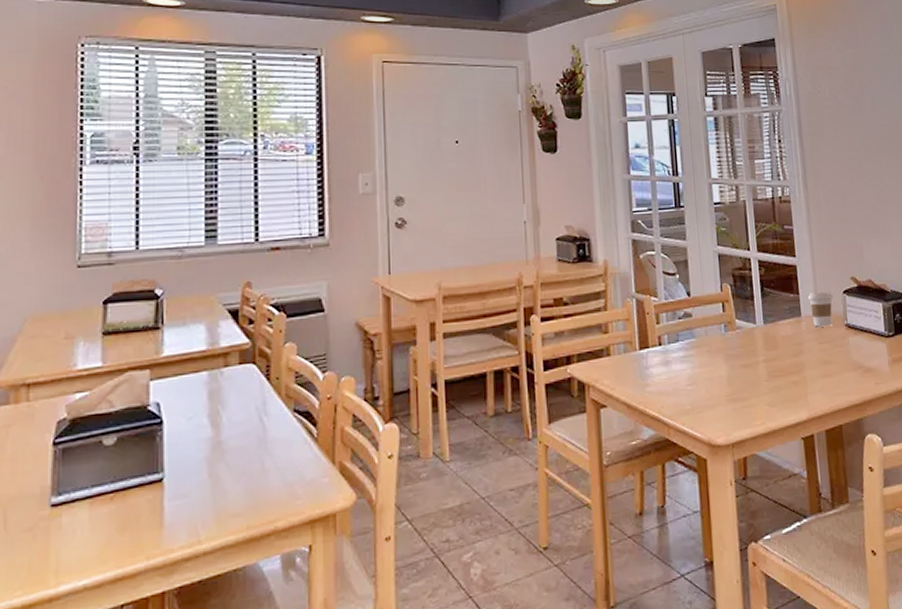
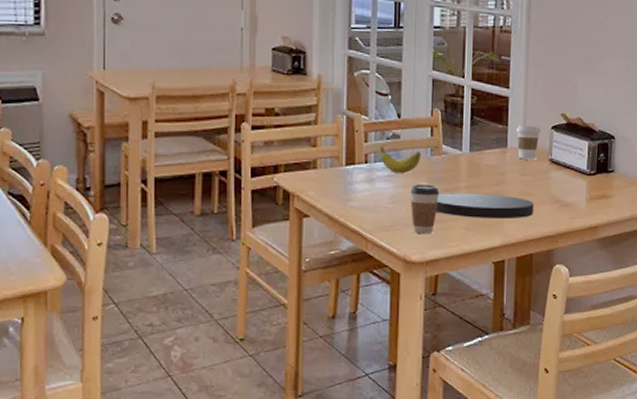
banana: none [672,327,715,354] -> present [380,147,421,174]
coffee cup: none [708,361,738,415] -> present [410,184,440,235]
plate: none [735,365,837,393] -> present [435,193,534,219]

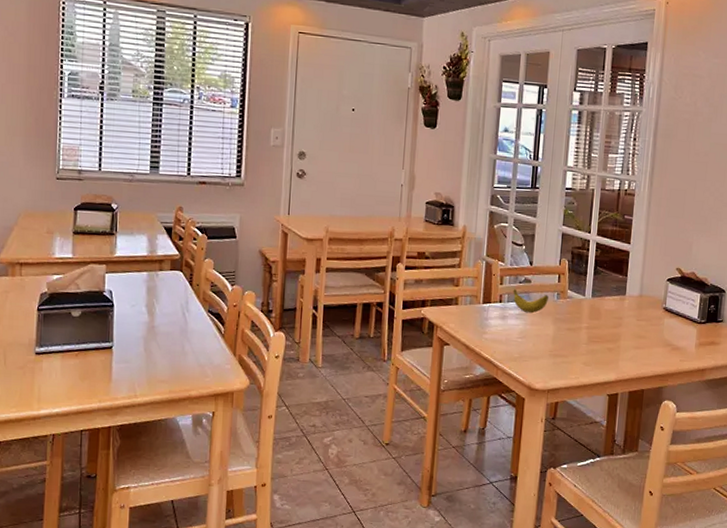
coffee cup: present [410,184,440,235] -> none [537,323,563,367]
plate: present [435,193,534,219] -> none [558,331,647,358]
coffee cup: present [516,125,542,160] -> none [634,276,658,307]

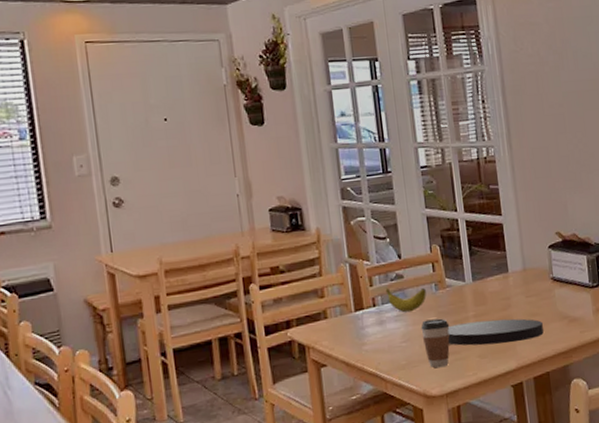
coffee cup: none [537,323,563,367] -> present [421,318,450,368]
plate: none [558,331,647,358] -> present [447,318,544,346]

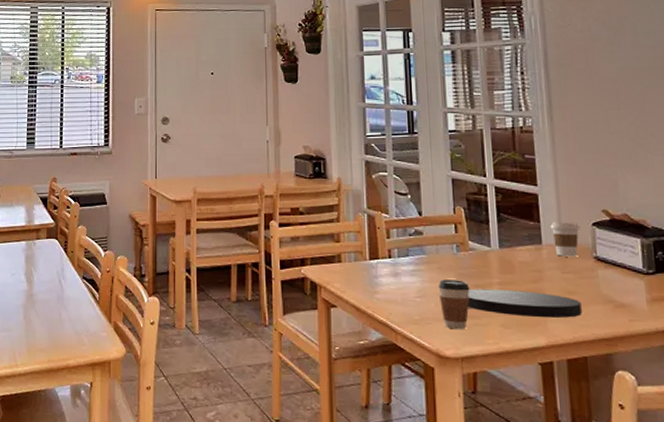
banana: present [385,288,427,313] -> none [403,243,446,269]
coffee cup: none [514,247,539,282] -> present [550,222,581,257]

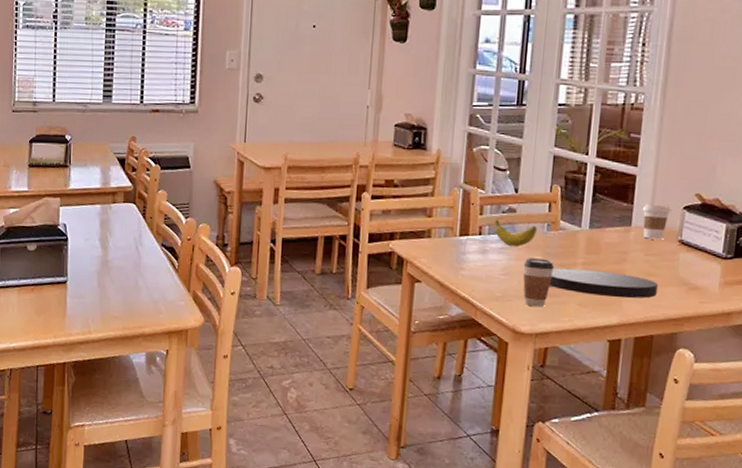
banana: none [403,243,446,269] -> present [494,220,537,247]

